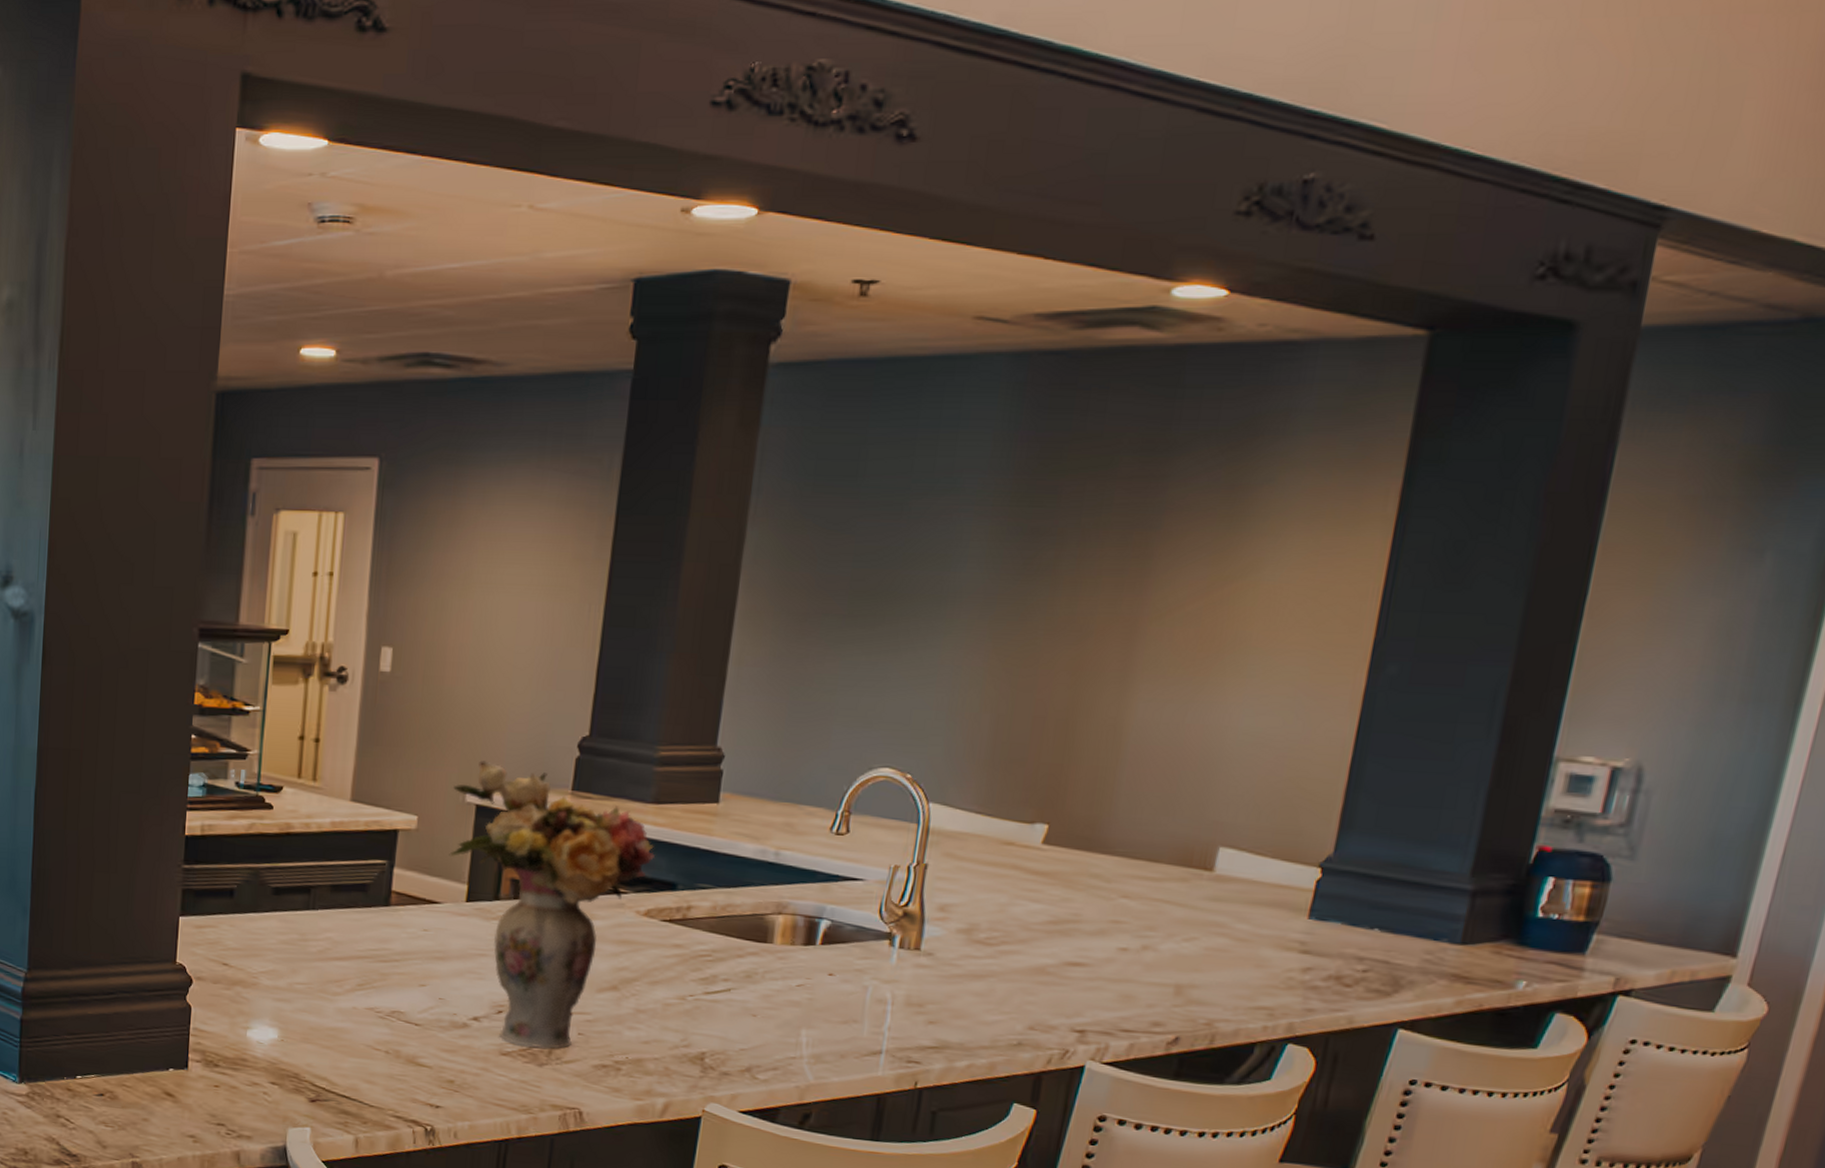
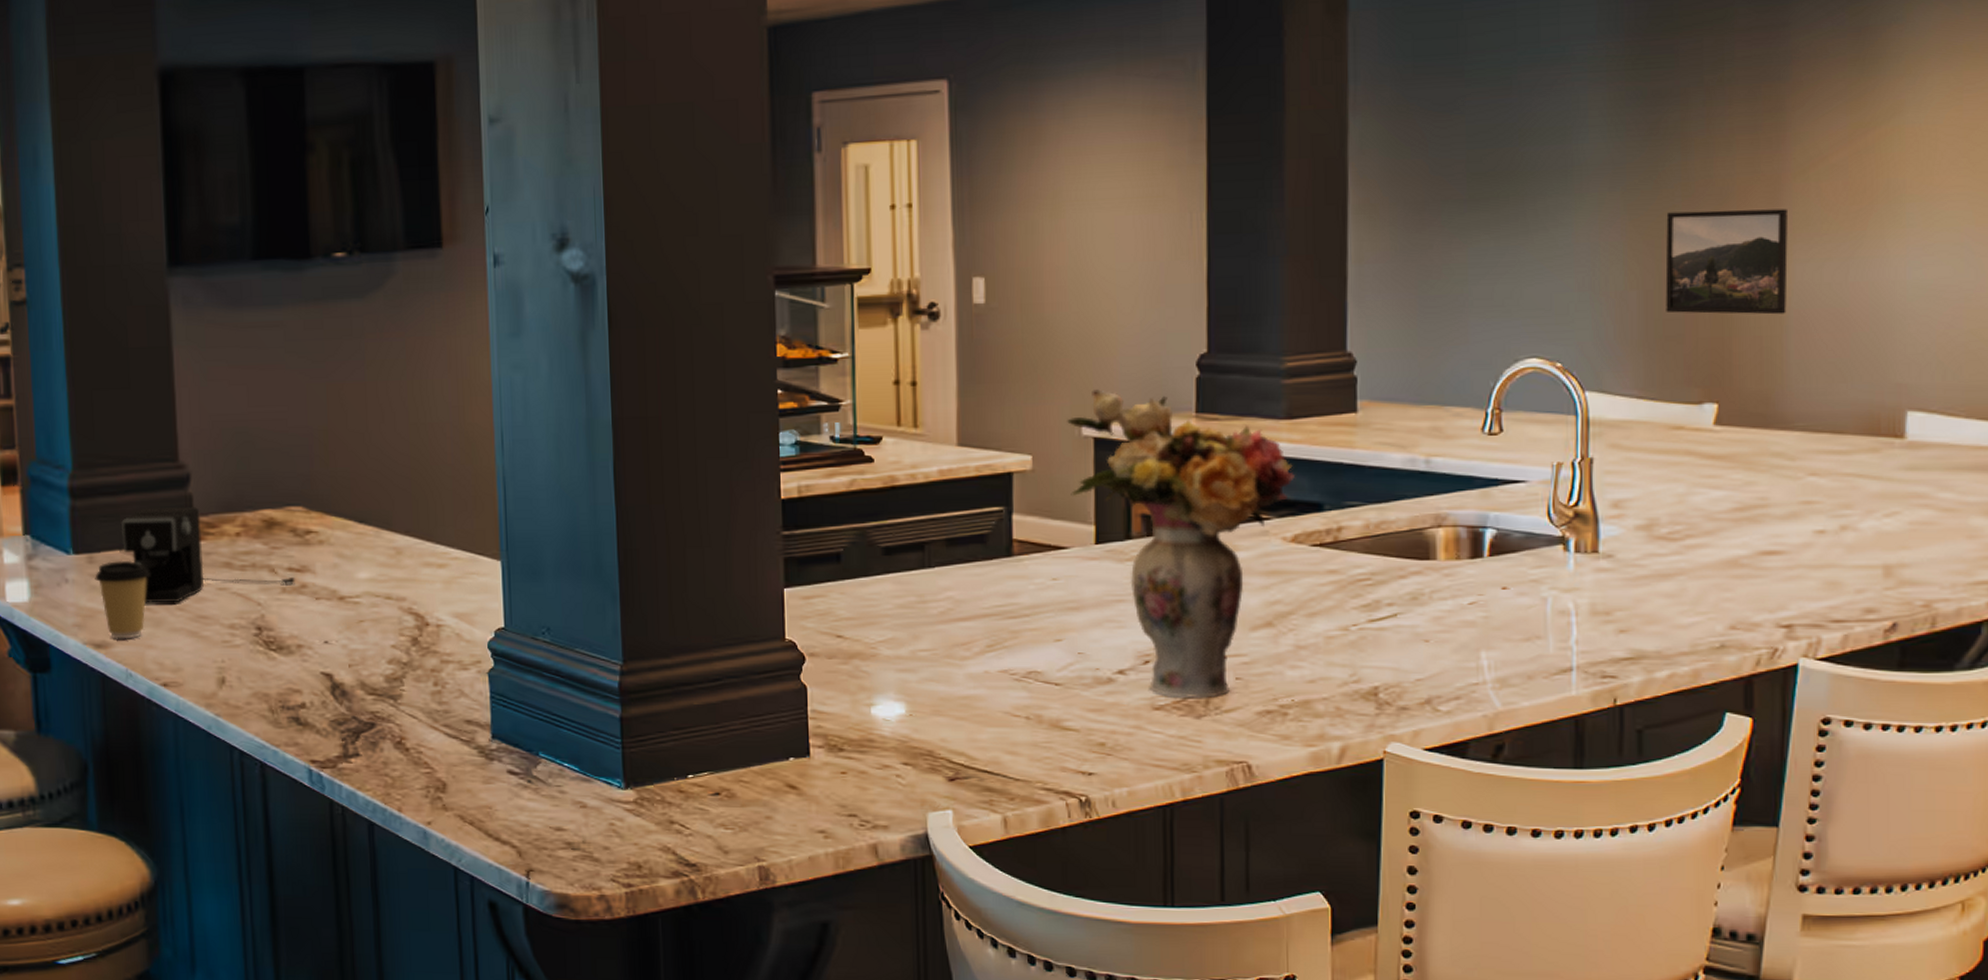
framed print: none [1014,644,1140,748] -> present [1665,208,1788,315]

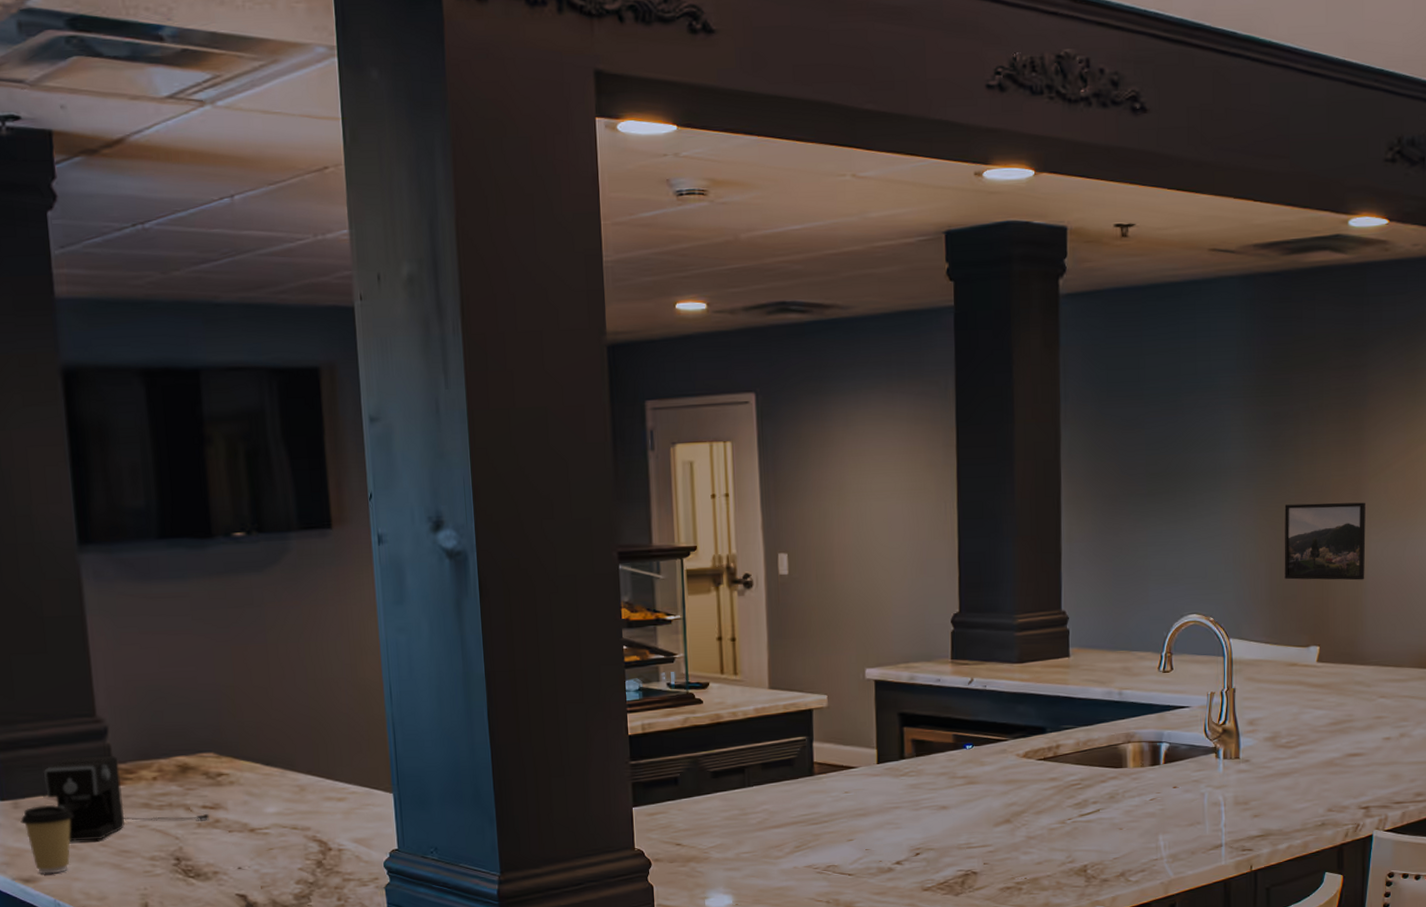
flower arrangement: present [1067,389,1295,698] -> none [854,642,1025,881]

